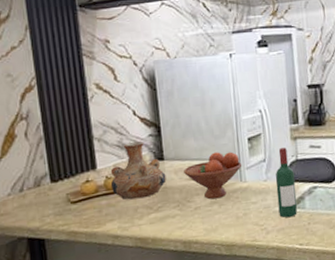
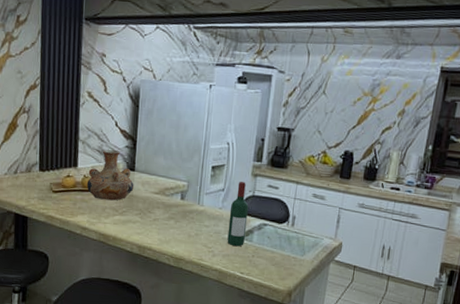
fruit bowl: present [184,151,242,200] -> none [150,173,203,215]

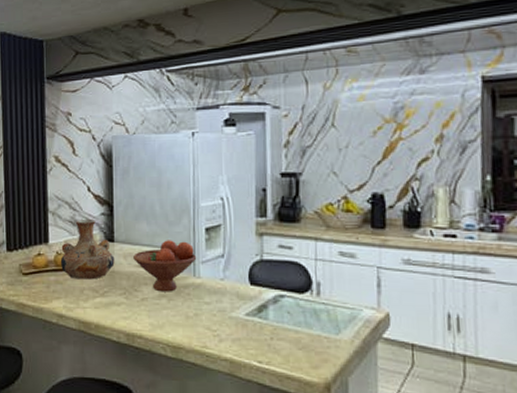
fruit bowl: none [150,173,203,215] -> present [133,240,197,292]
wine bottle: present [227,182,249,247] -> none [234,244,259,328]

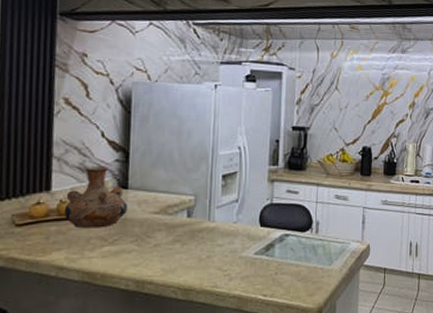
fruit bowl: present [133,240,197,292] -> none [148,186,213,237]

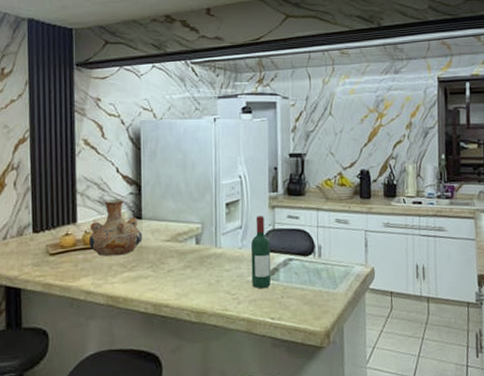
wine bottle: none [245,189,267,265] -> present [250,216,271,289]

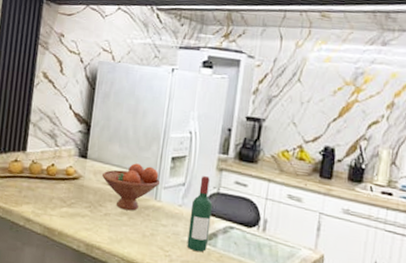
vase: present [88,199,142,257] -> none [34,134,85,191]
fruit bowl: none [160,215,218,263] -> present [102,163,161,211]

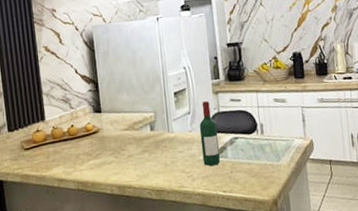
fruit bowl: present [102,163,161,211] -> none [118,105,169,148]

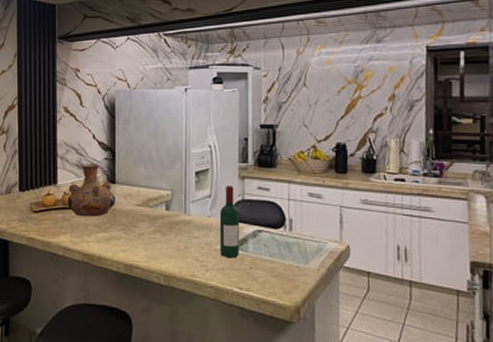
vase: none [56,96,103,148] -> present [67,164,116,217]

